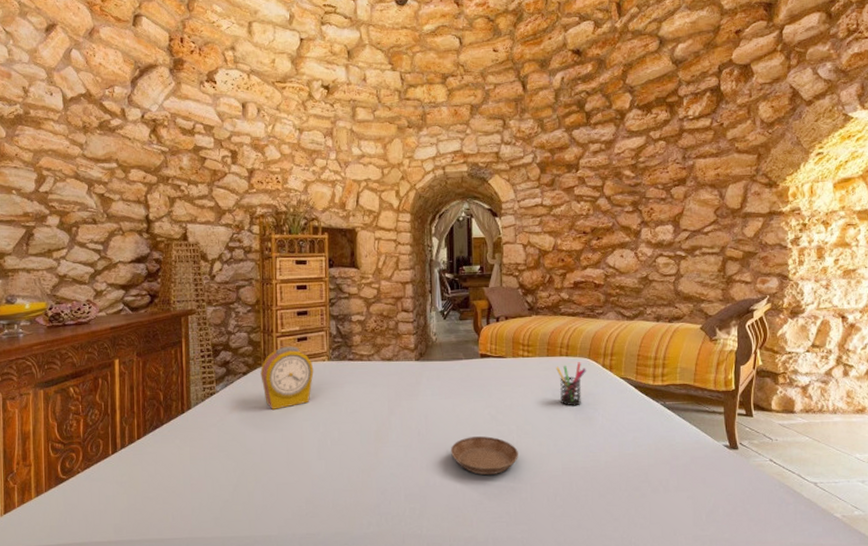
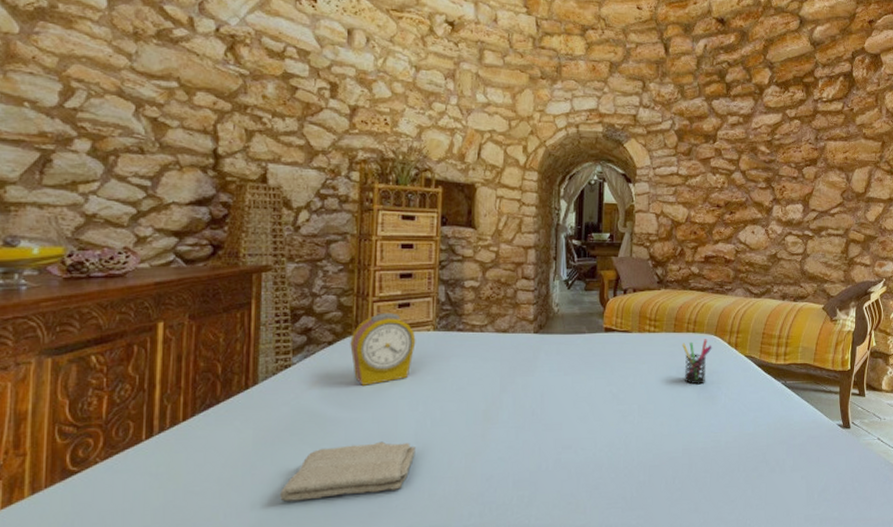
washcloth: none [214,458,320,507] -> present [280,441,416,502]
saucer: present [450,436,519,476] -> none [566,416,640,458]

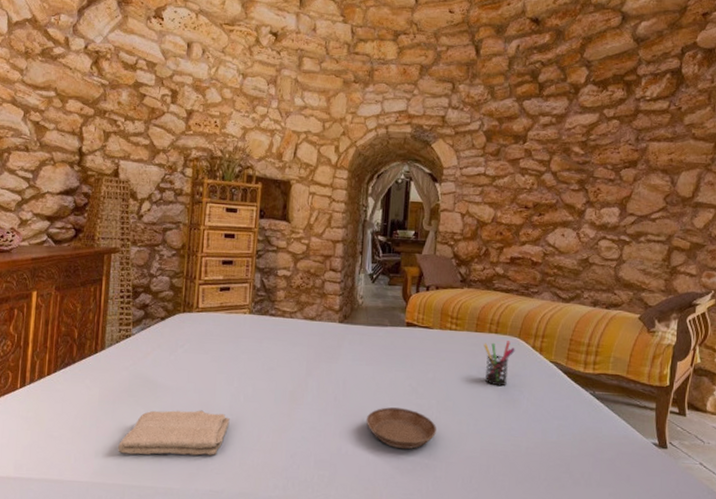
alarm clock: present [350,312,416,386] -> none [179,294,234,359]
saucer: none [566,416,640,458] -> present [366,407,437,450]

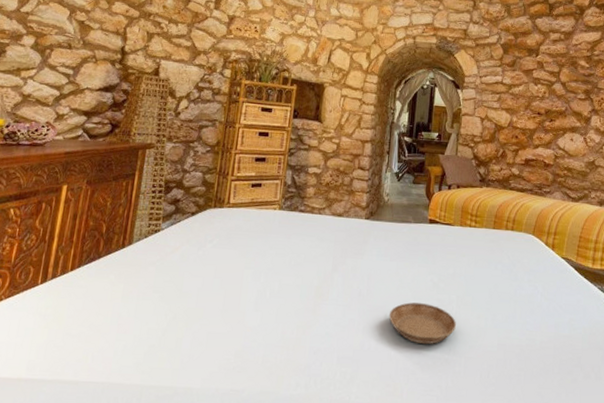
washcloth: present [118,410,230,456] -> none [138,306,255,353]
pen holder: present [484,341,515,387] -> none [501,237,530,282]

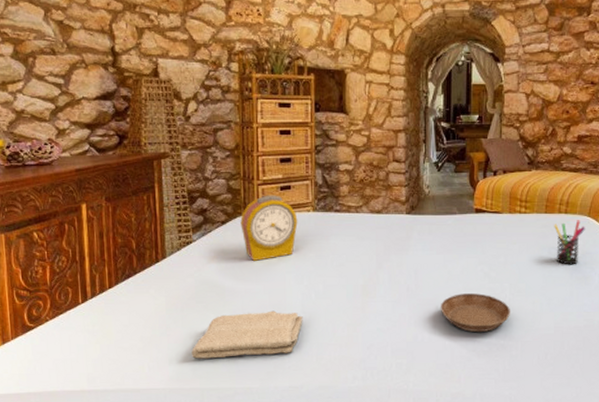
washcloth: none [138,306,255,353] -> present [192,310,303,359]
alarm clock: none [209,190,264,254] -> present [240,195,298,261]
pen holder: none [501,237,530,282] -> present [554,220,585,265]

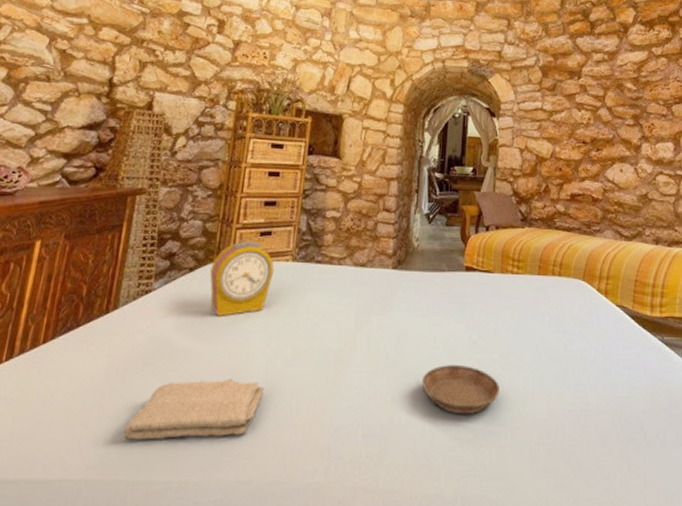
pen holder: present [554,220,585,265] -> none [547,284,580,335]

